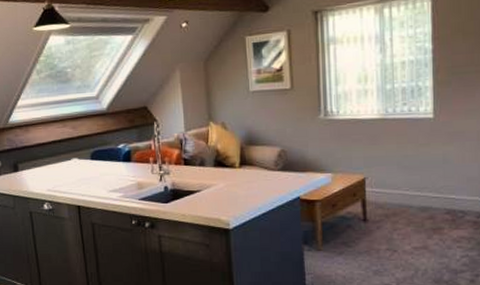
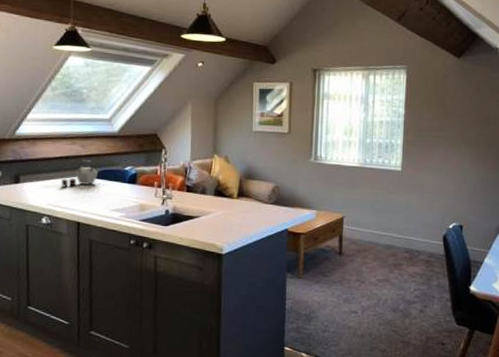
kettle: none [57,142,91,172] -> present [61,160,98,187]

